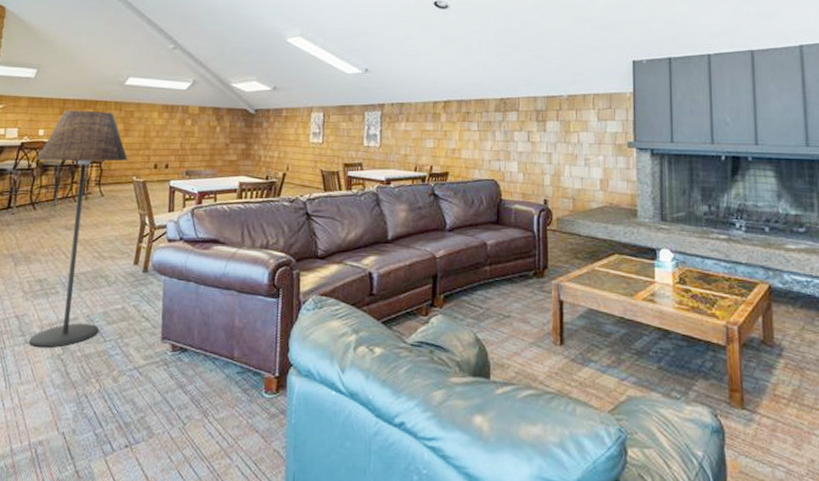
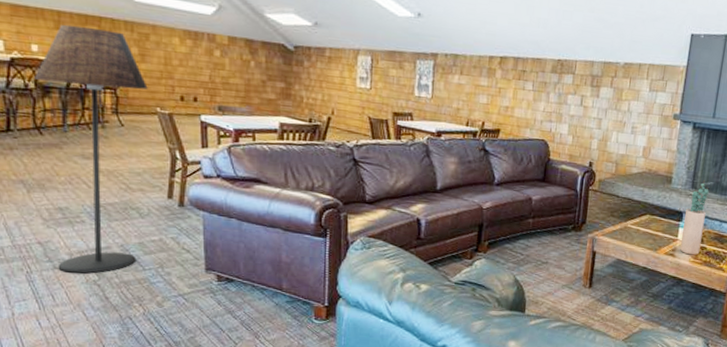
vase: none [658,211,684,300] -> present [680,180,709,256]

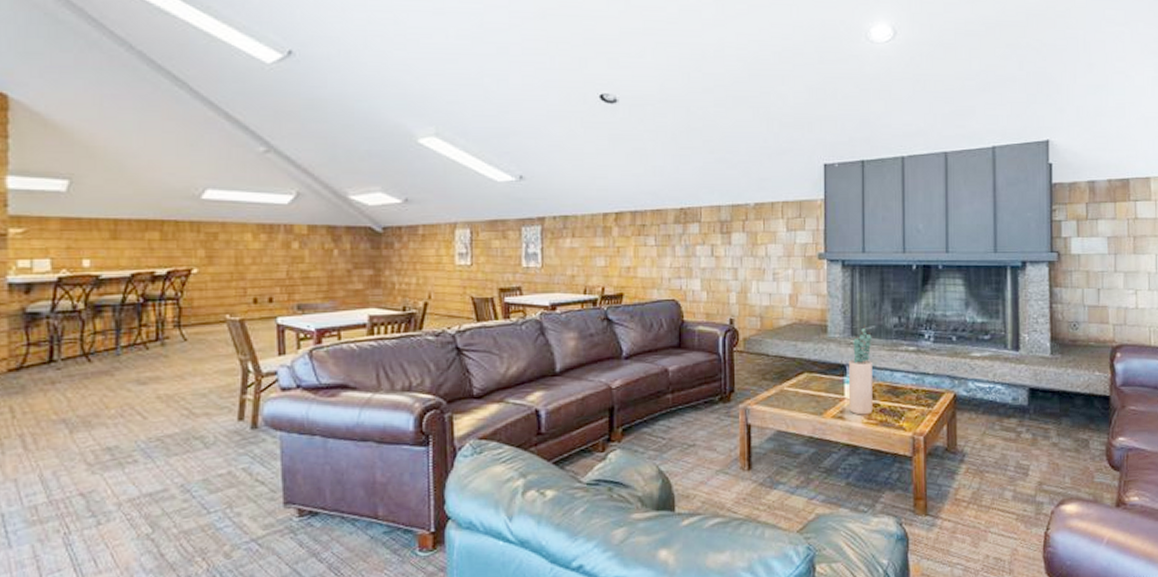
floor lamp: present [34,24,148,274] -> none [85,233,216,528]

